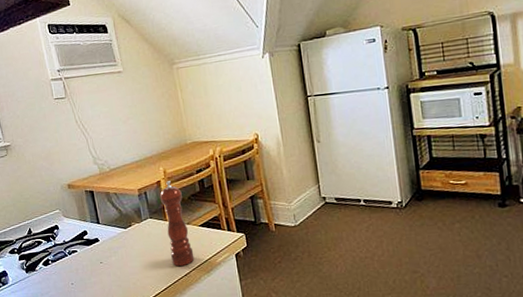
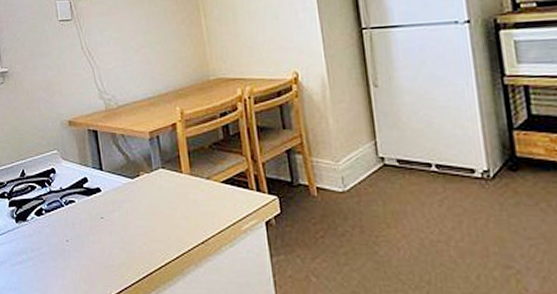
pepper mill: present [159,181,195,266] -> none [174,124,214,230]

